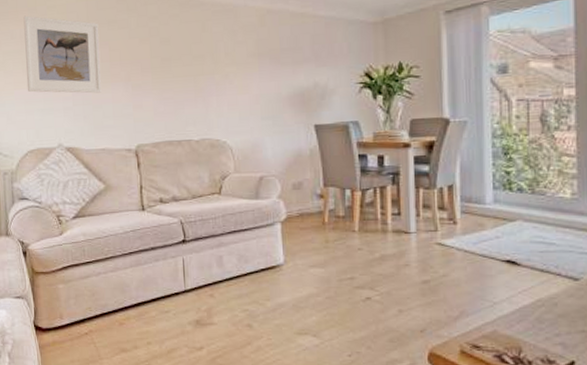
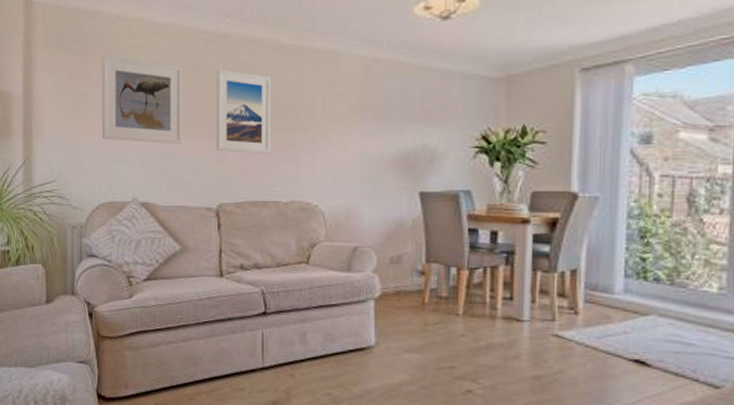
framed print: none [129,24,181,98] -> present [216,69,272,154]

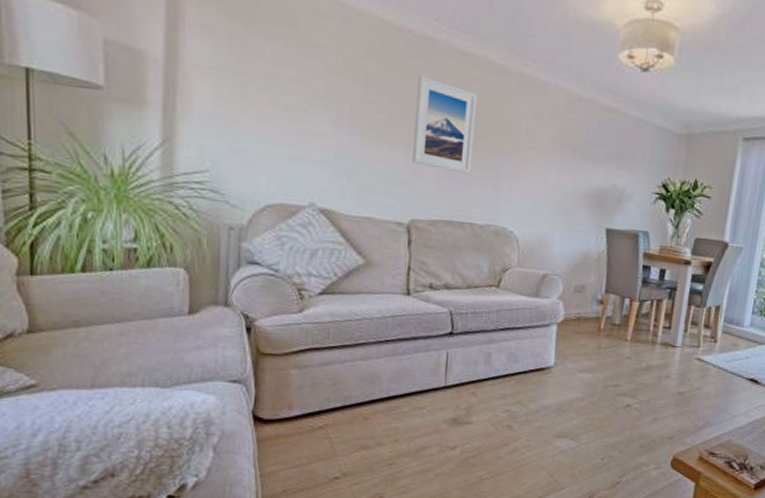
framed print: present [101,55,183,144] -> none [273,30,380,150]

